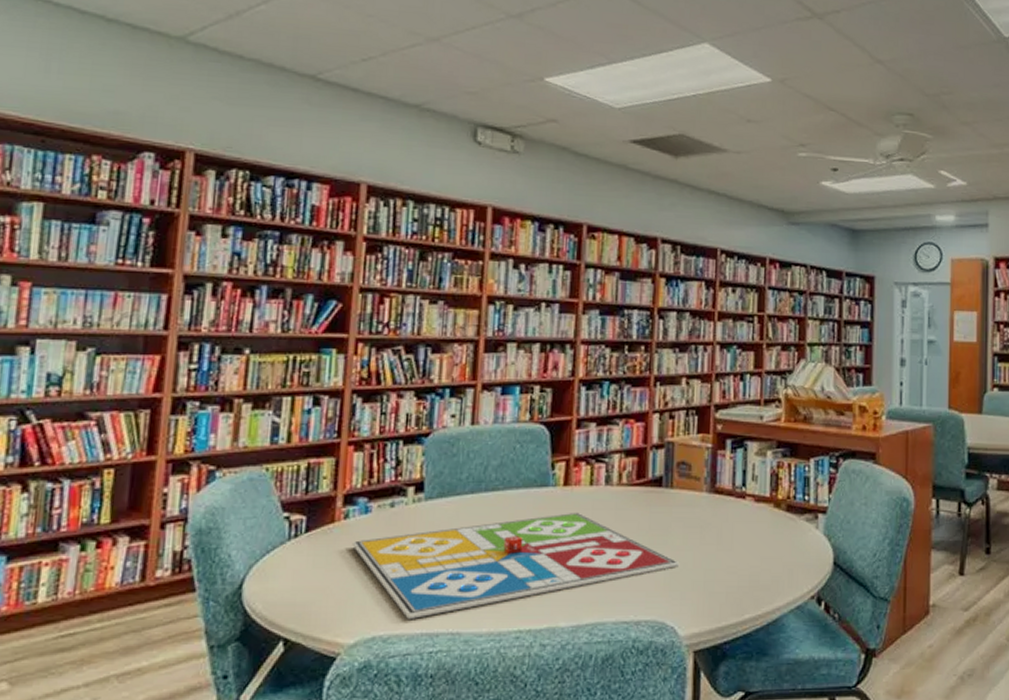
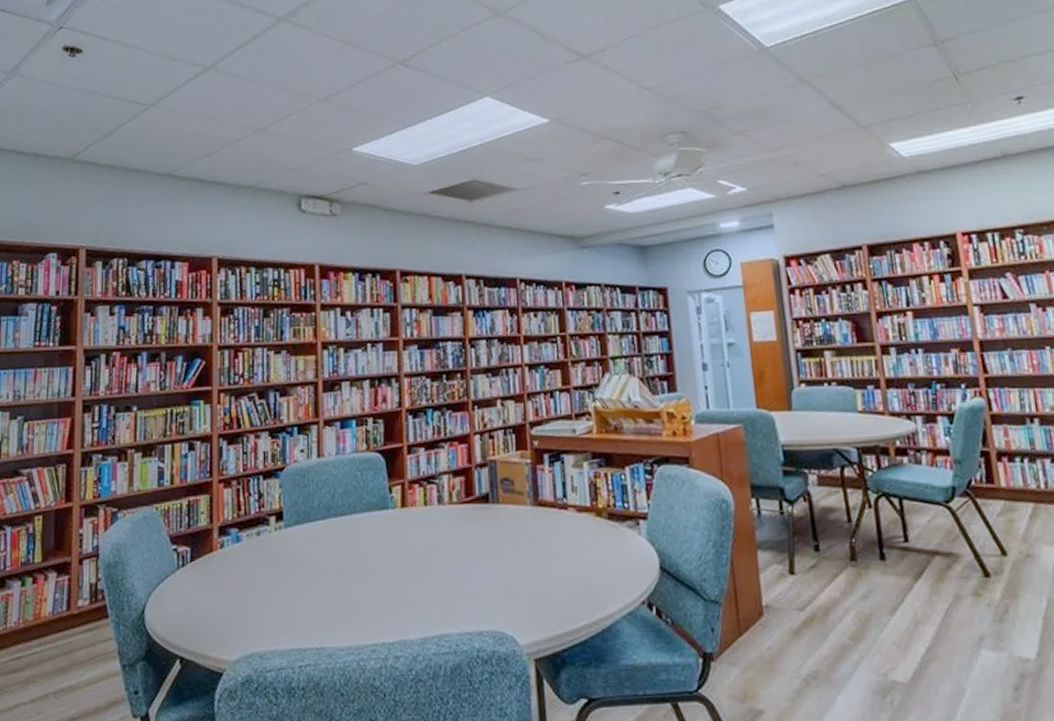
gameboard: present [352,513,680,619] -> none [228,532,513,636]

